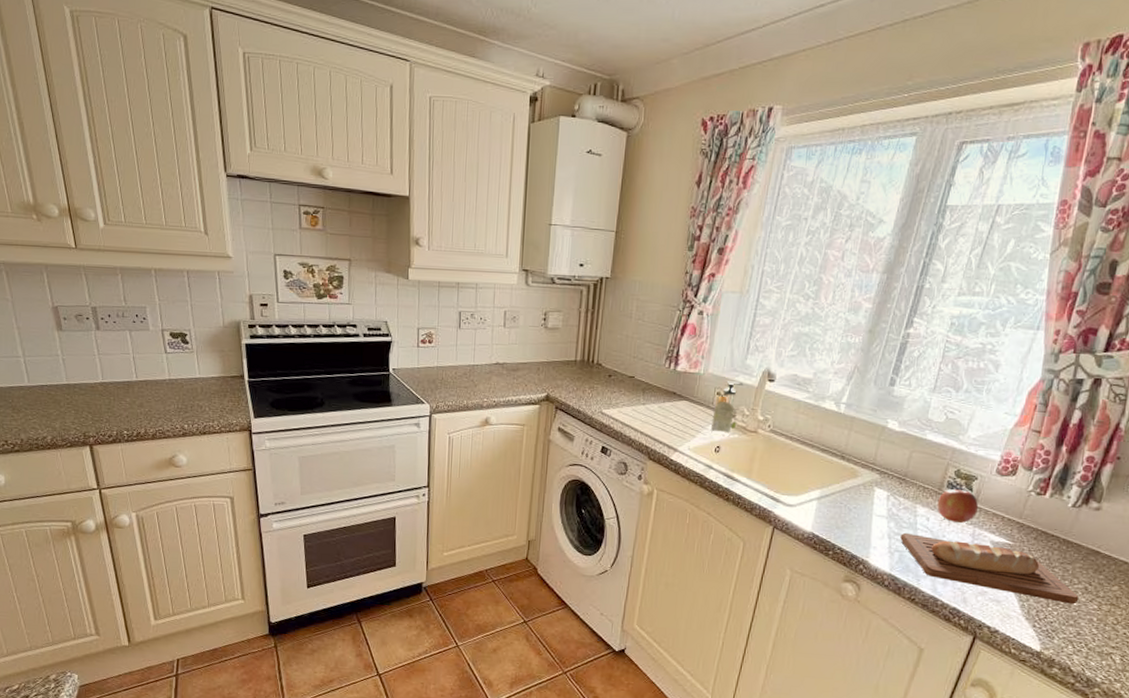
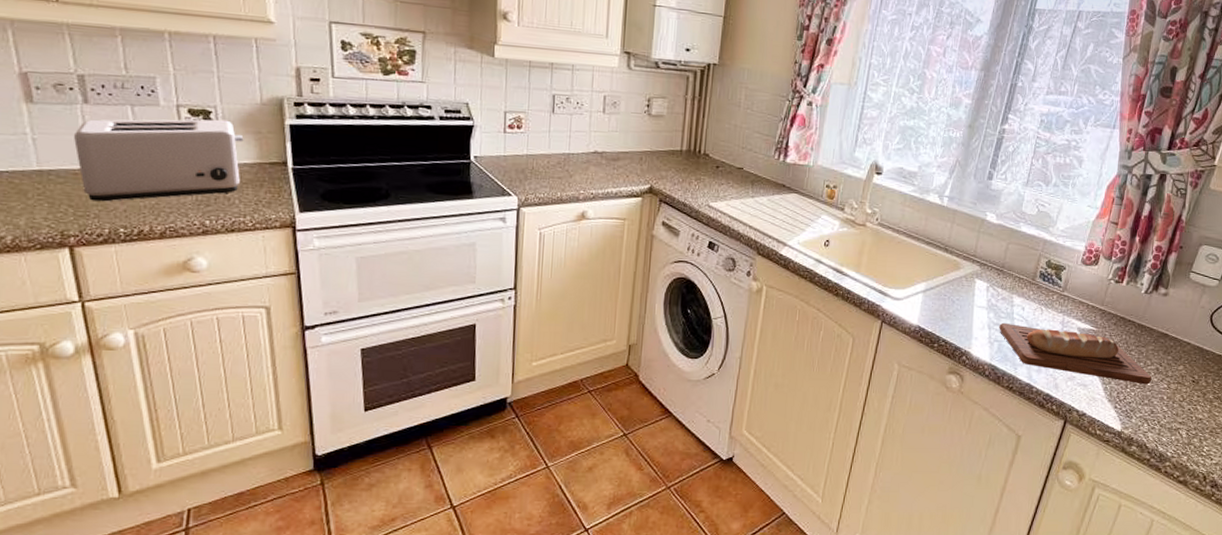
toaster: none [91,340,211,409] -> present [74,119,244,202]
soap dispenser: present [710,381,743,433] -> none [819,173,851,227]
fruit: present [937,489,979,523] -> none [1031,279,1067,311]

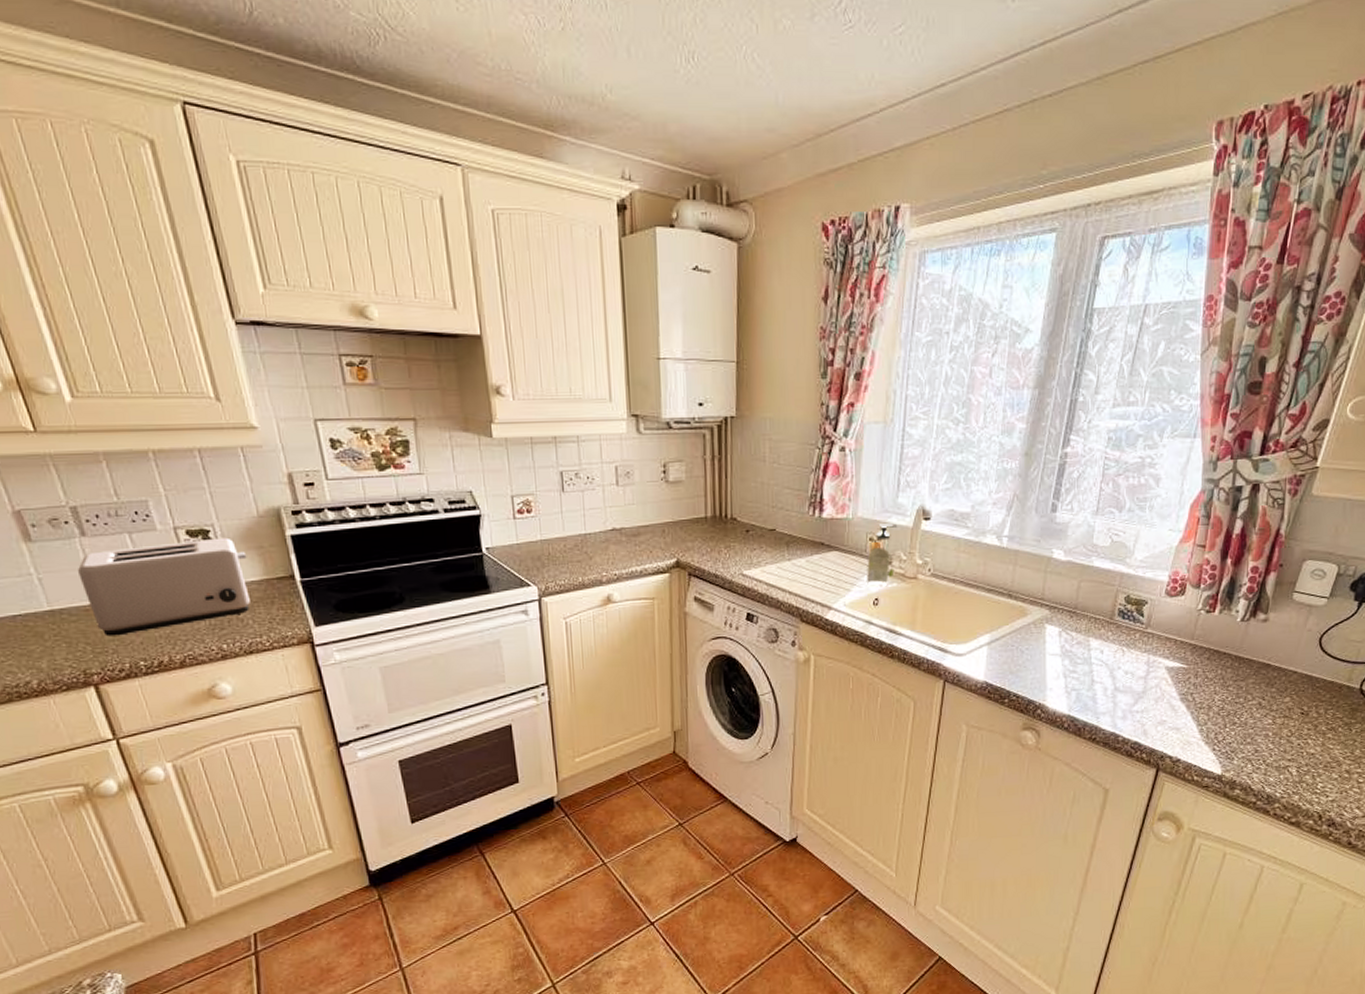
soap dispenser: none [819,173,851,227] -> present [866,523,896,584]
bread loaf: present [999,322,1152,385] -> none [1076,669,1254,722]

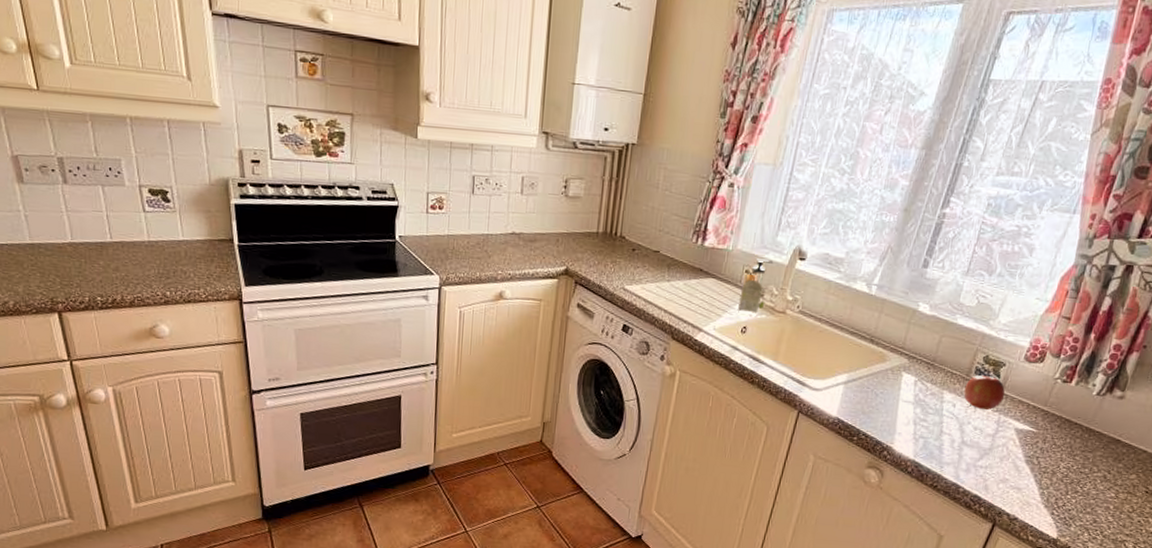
toaster: present [78,537,250,637] -> none [58,198,196,273]
fruit: none [1110,616,1151,652] -> present [963,375,1006,410]

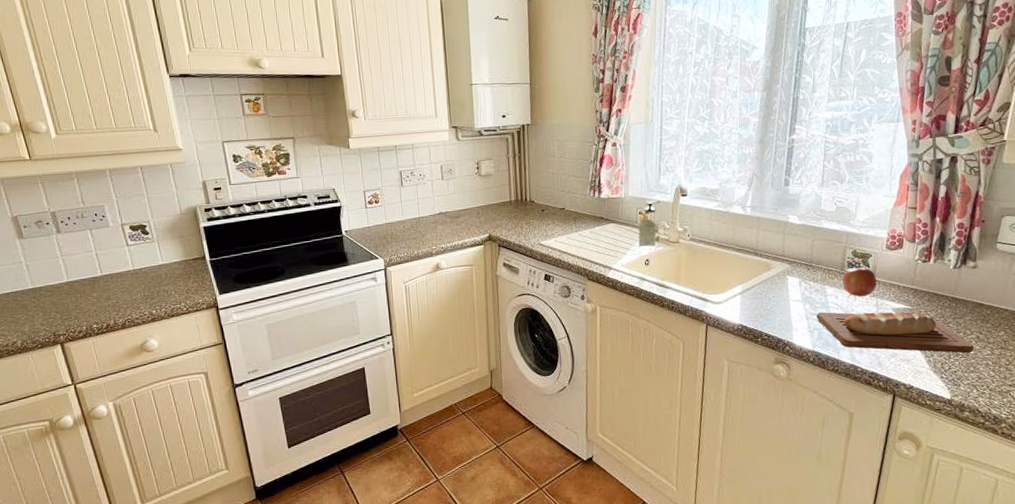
bread loaf: none [925,418,1098,493] -> present [816,312,974,354]

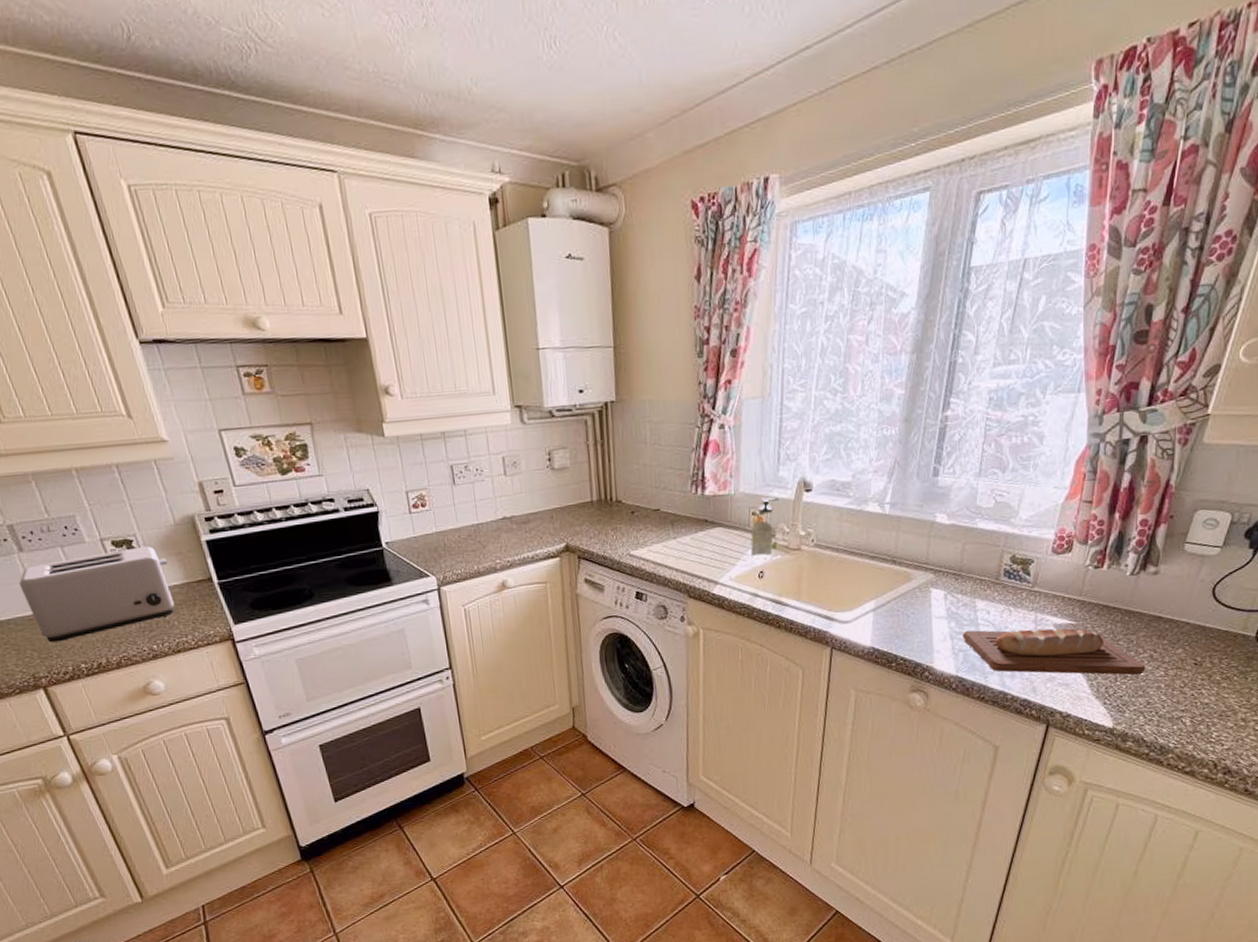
toaster: none [54,230,173,307] -> present [19,546,175,643]
fruit: present [842,267,877,297] -> none [996,576,1038,611]

